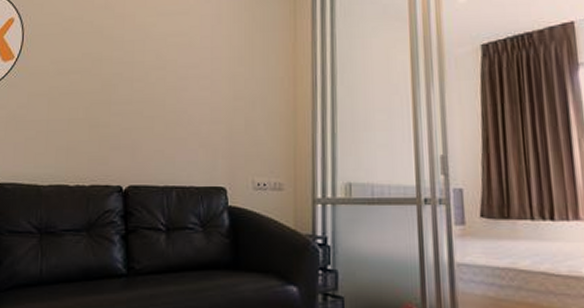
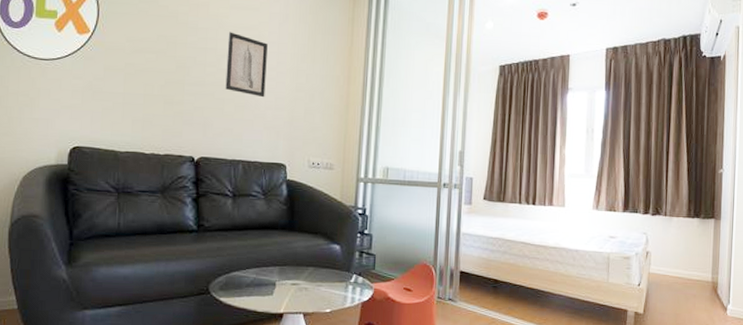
wall art: none [155,41,200,111] -> present [225,32,268,98]

